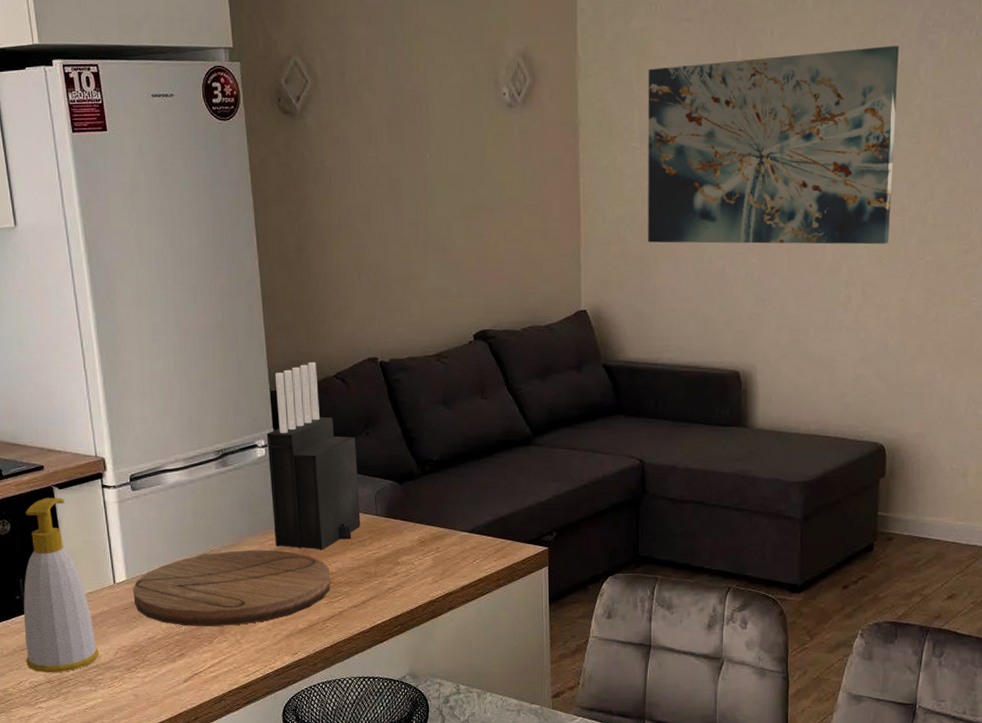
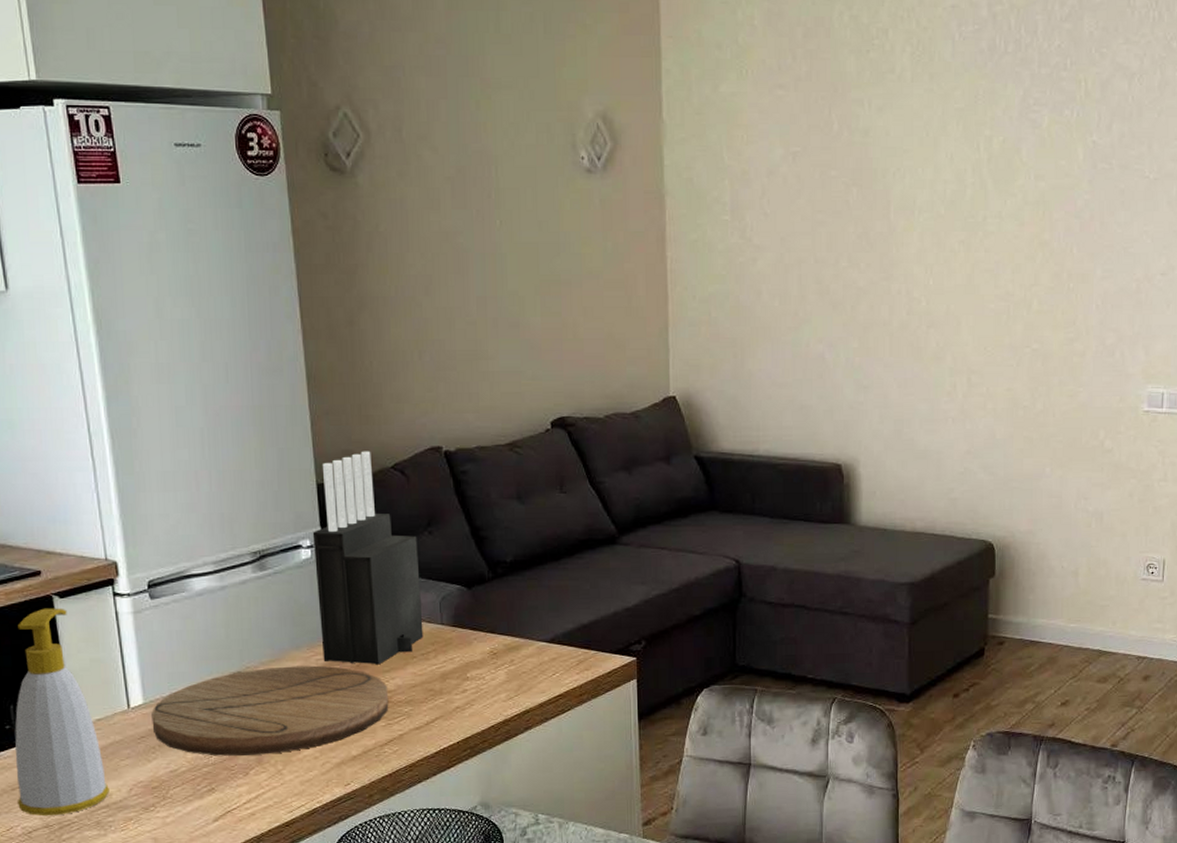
wall art: present [648,45,899,245] -> none [739,122,1000,331]

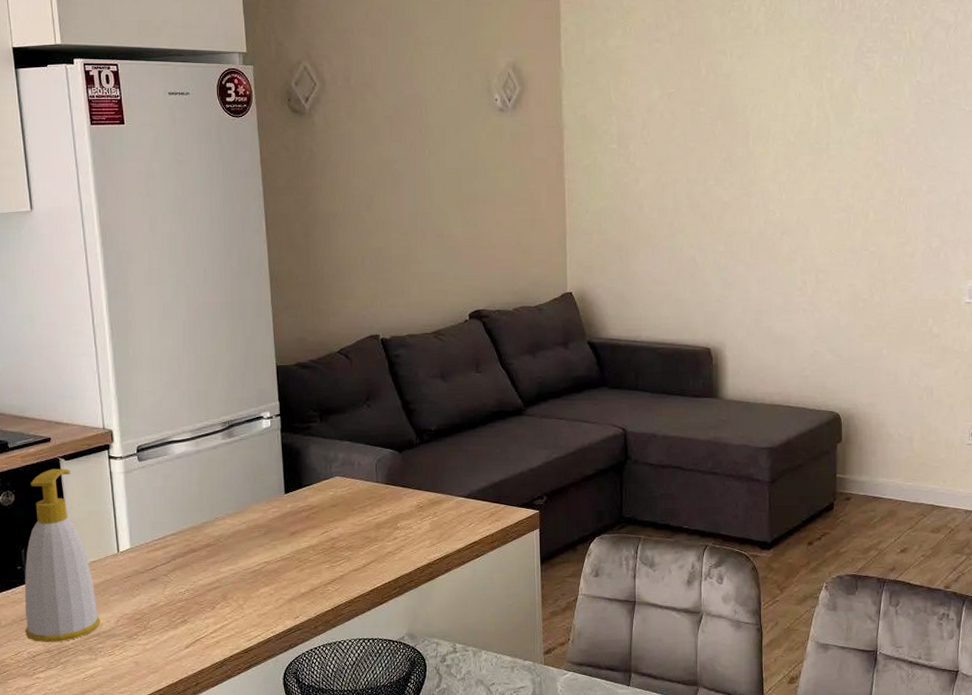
cutting board: present [151,665,389,757] -> none [137,517,332,593]
knife block: present [312,451,424,665] -> none [272,338,362,516]

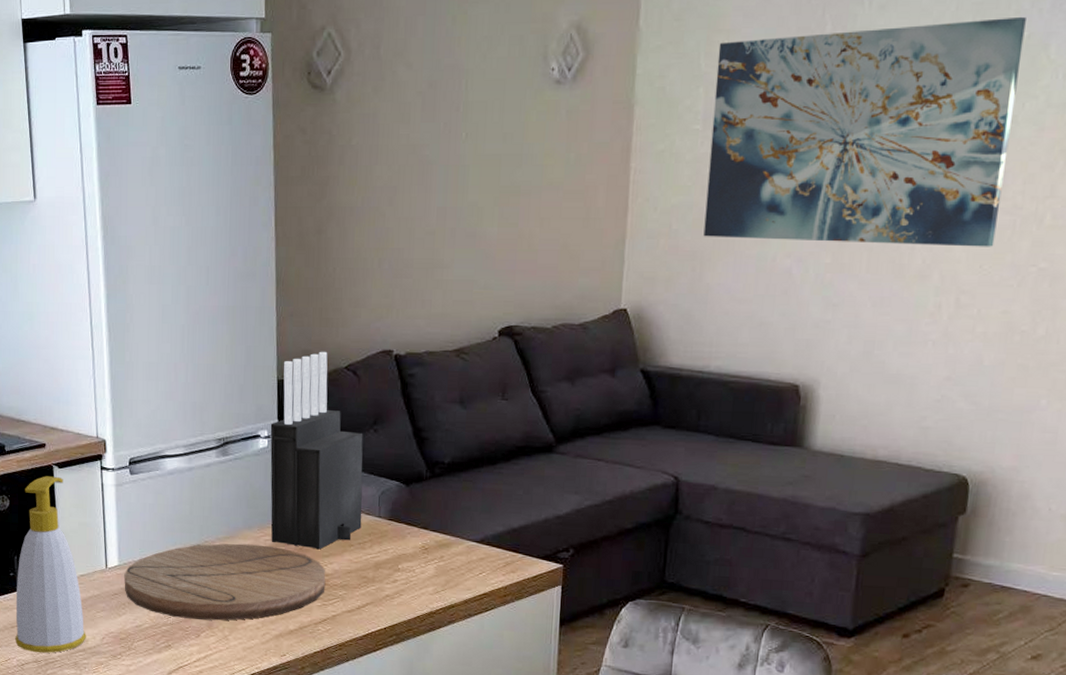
cutting board: none [137,517,332,593] -> present [124,543,326,621]
knife block: none [272,338,362,516] -> present [270,351,363,550]
wall art: none [624,67,840,237] -> present [703,16,1026,247]

